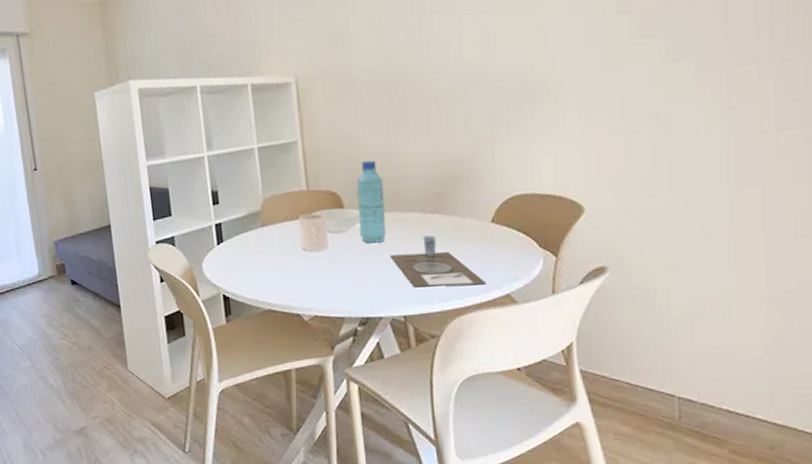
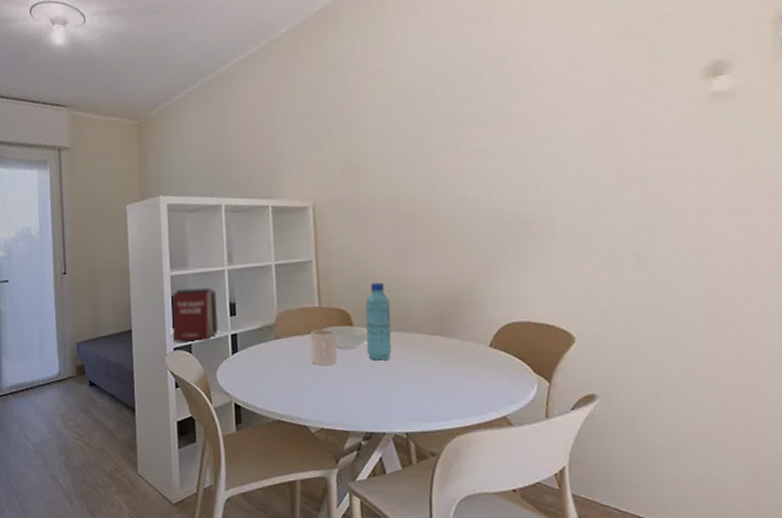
books: none [151,176,201,235] -> present [172,288,218,342]
place setting: present [391,235,486,288] -> none [395,356,484,406]

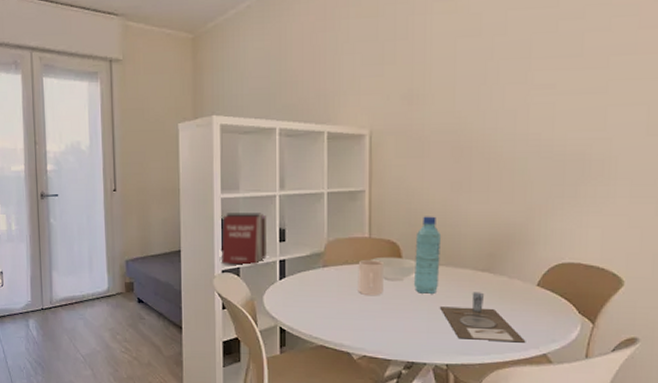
place setting: none [395,356,484,406] -> present [440,292,526,343]

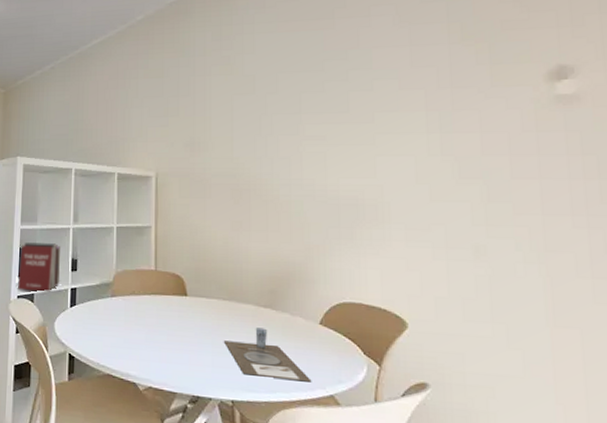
cup: present [358,259,385,296] -> none [144,291,170,328]
bowl: present [371,256,416,282] -> none [156,289,200,314]
water bottle: present [413,216,442,294] -> none [197,252,224,328]

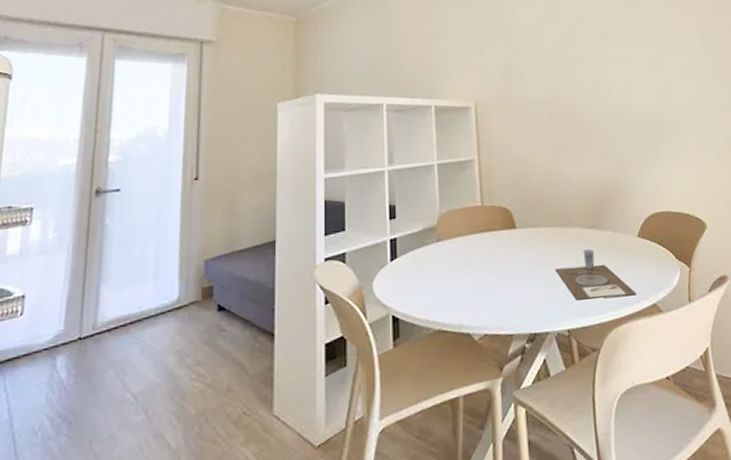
books: present [17,242,60,292] -> none [323,190,376,252]

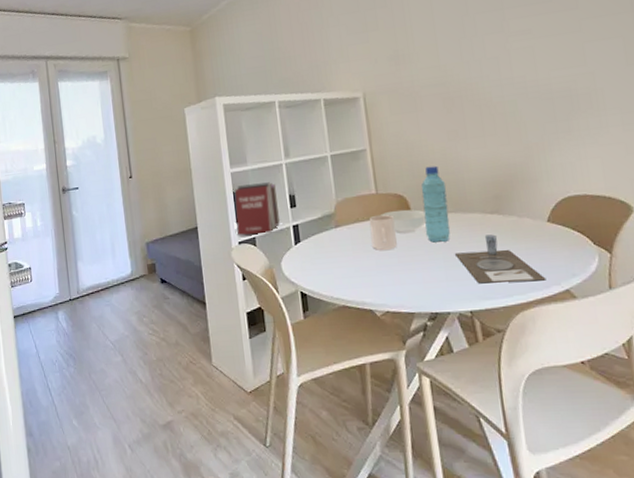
books: none [323,190,376,252] -> present [234,182,280,236]
cup: none [472,228,500,268] -> present [368,214,398,251]
bowl: none [485,223,530,249] -> present [380,209,427,234]
water bottle: none [525,179,552,258] -> present [420,165,450,243]

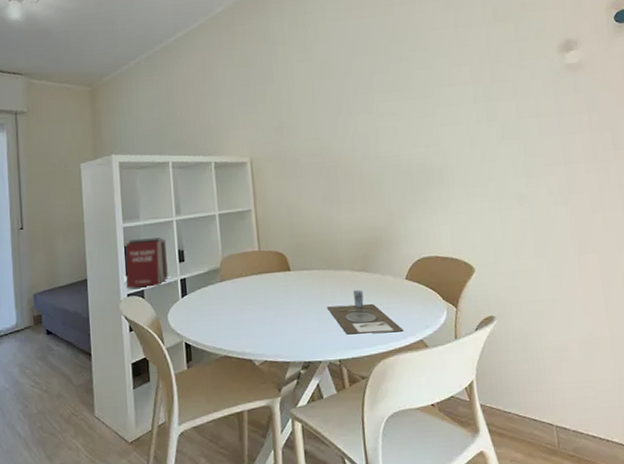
cup: present [368,214,398,251] -> none [251,270,277,304]
bowl: present [380,209,427,234] -> none [262,266,303,289]
water bottle: present [420,165,450,243] -> none [298,227,324,297]

